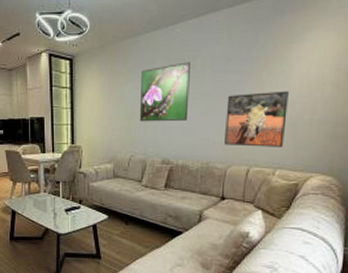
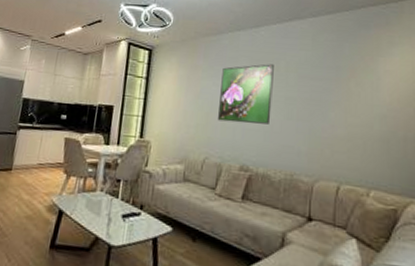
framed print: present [225,91,289,147] -> none [311,101,379,165]

